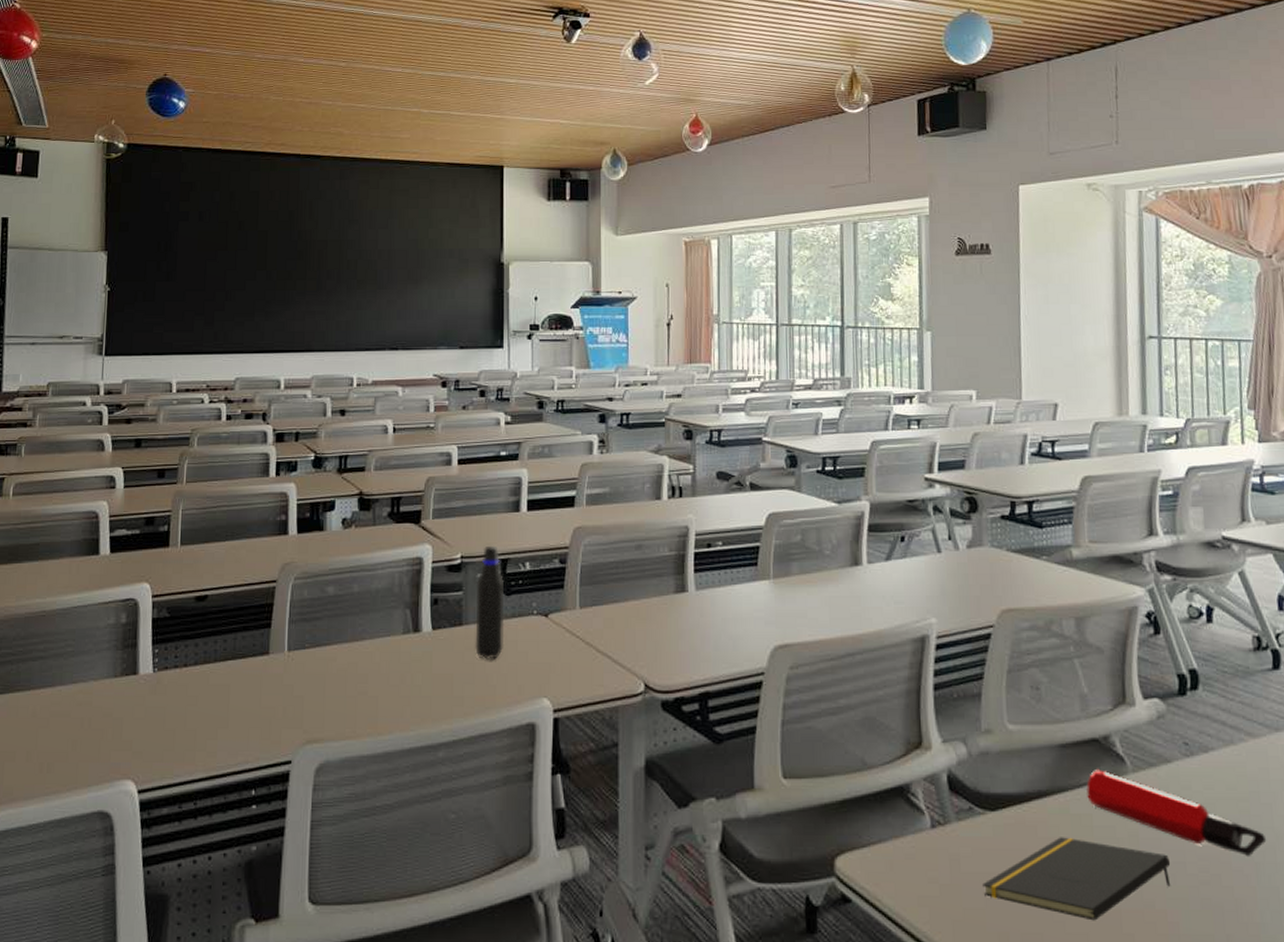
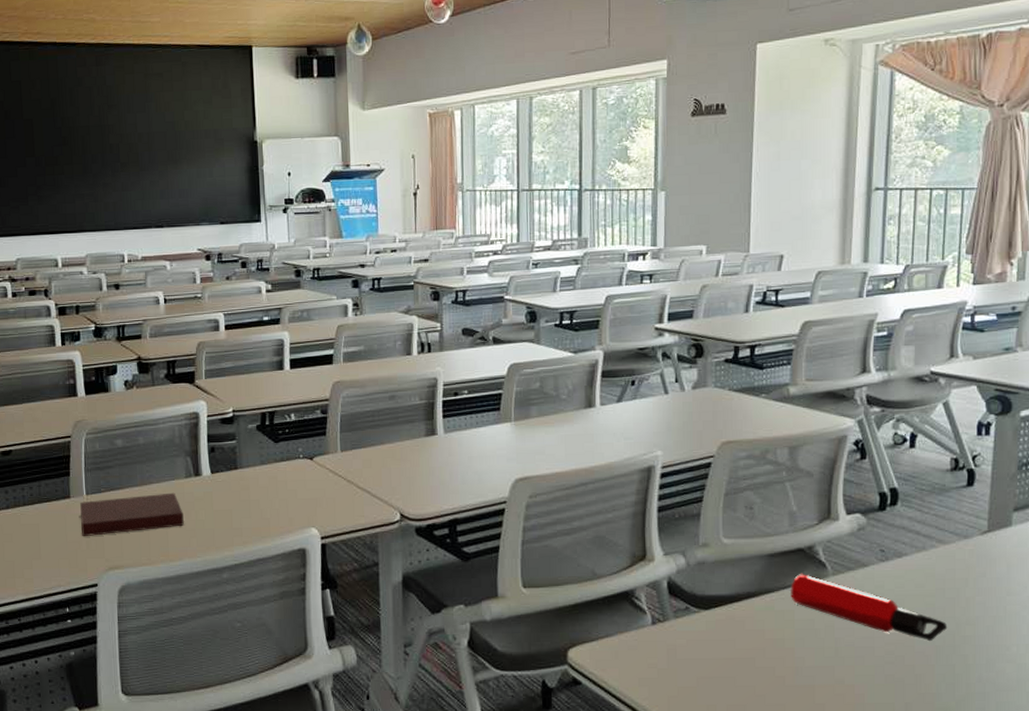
notebook: none [279,651,399,701] -> present [80,492,185,536]
water bottle: present [475,545,505,659] -> none [248,400,276,497]
notepad: present [983,837,1171,921] -> none [695,629,861,694]

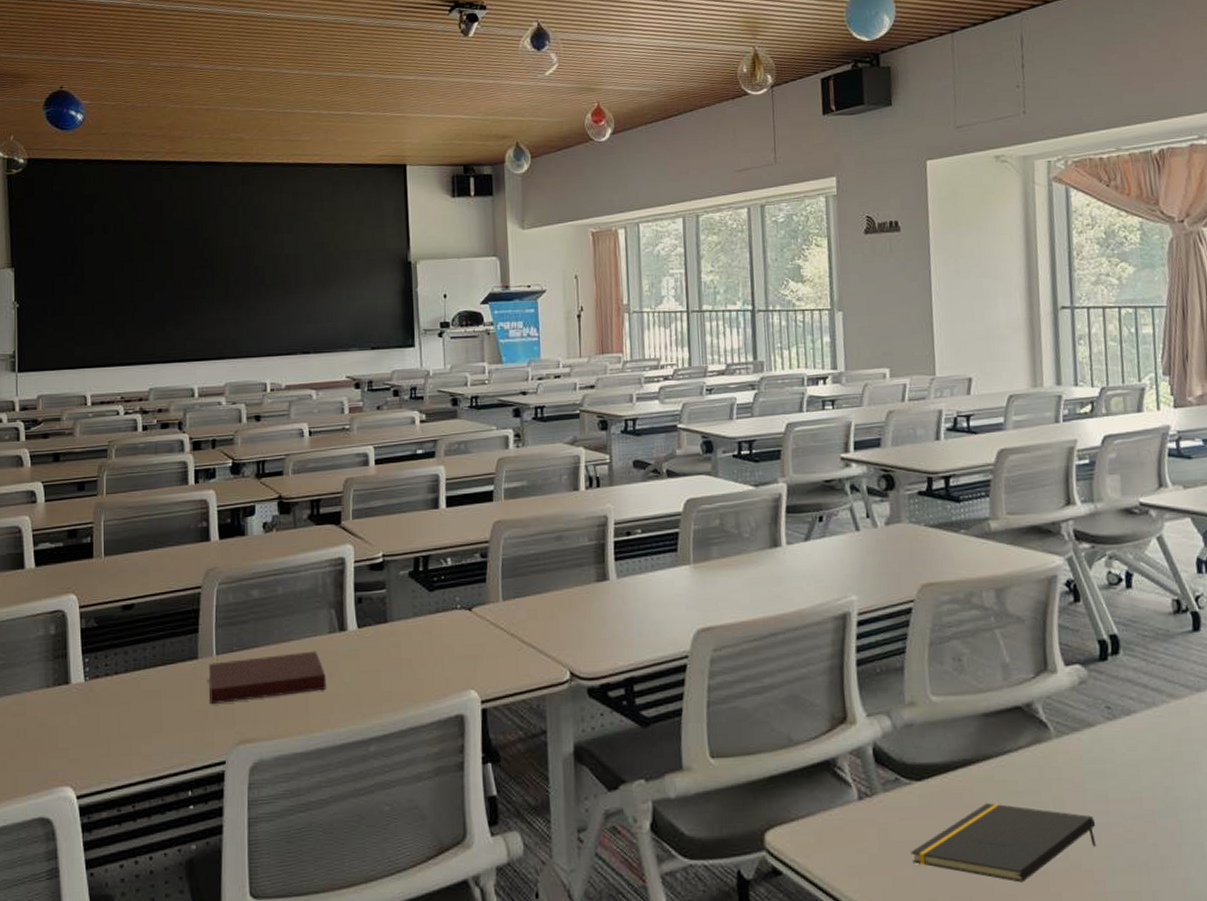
notepad: none [695,629,861,694] -> present [911,803,1097,883]
water bottle: present [791,574,948,642] -> none [1011,736,1191,815]

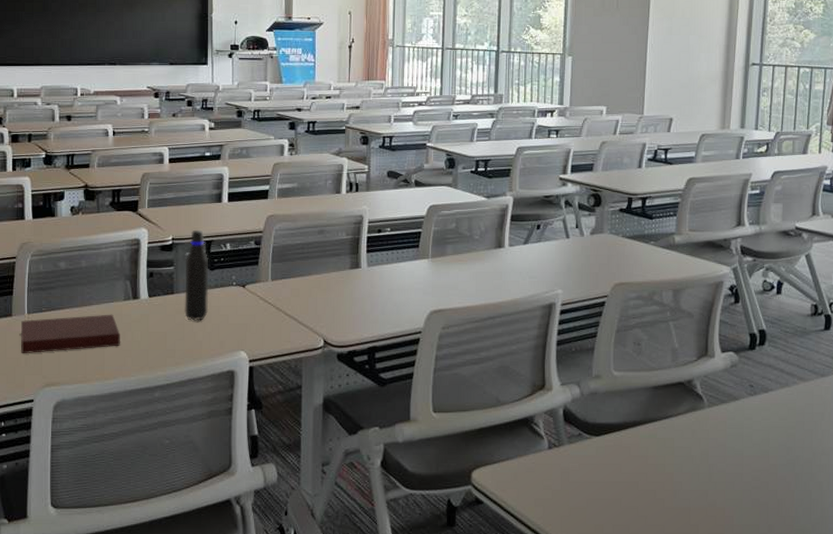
water bottle: none [400,542,430,655] -> present [185,229,209,321]
notepad: present [911,803,1097,883] -> none [585,455,731,516]

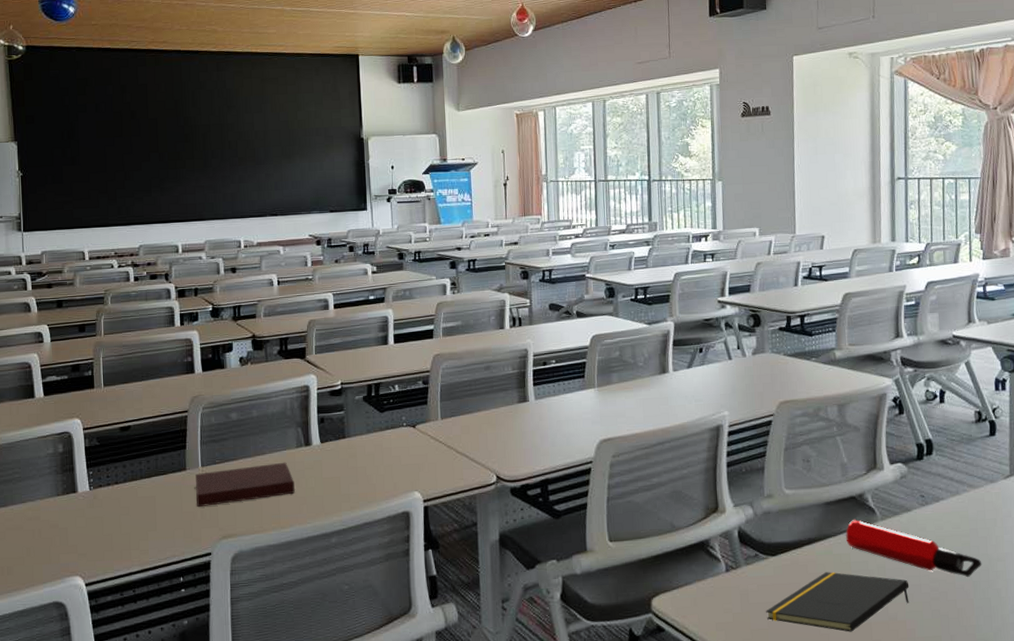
water bottle: present [185,229,209,321] -> none [355,373,381,464]
notepad: none [585,455,731,516] -> present [766,571,909,632]
water bottle: none [671,405,806,469] -> present [846,520,982,578]

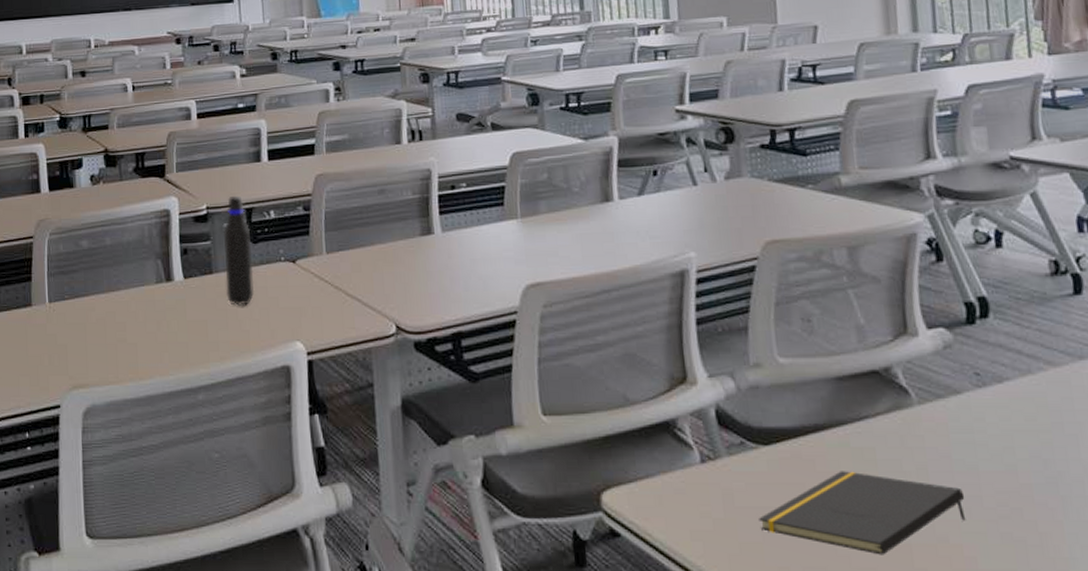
notebook: present [196,462,296,507] -> none [42,300,156,350]
water bottle: none [355,373,381,464] -> present [224,195,255,306]
water bottle: present [846,520,982,578] -> none [867,402,1074,491]

